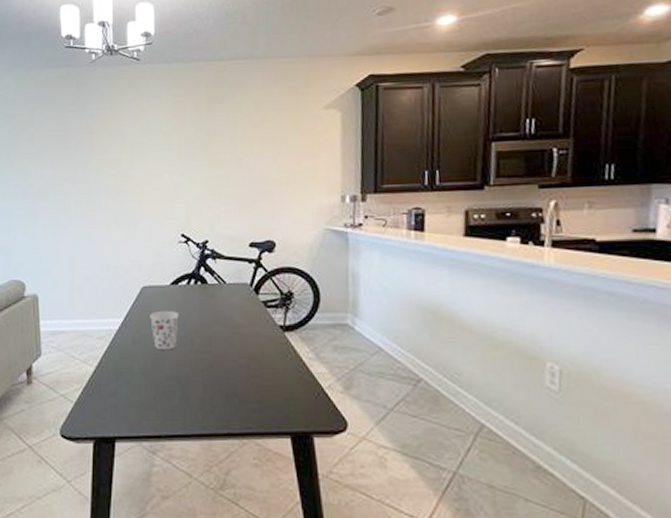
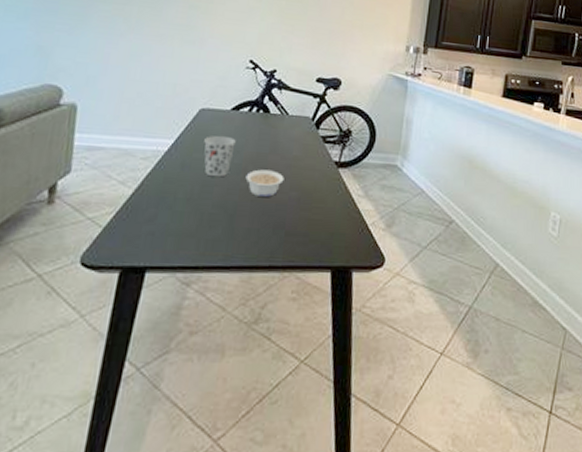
legume: none [193,339,231,366] -> present [245,169,284,197]

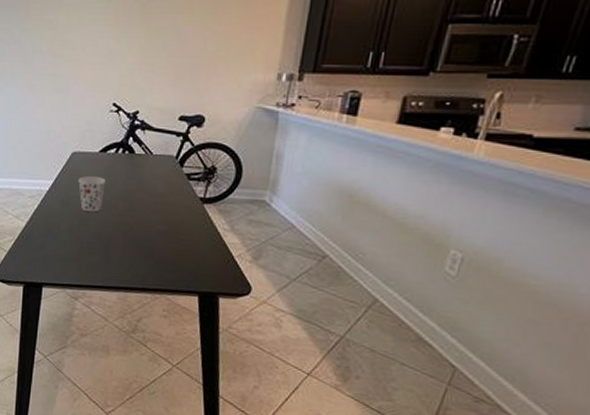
legume: present [245,169,284,197] -> none [116,205,152,230]

